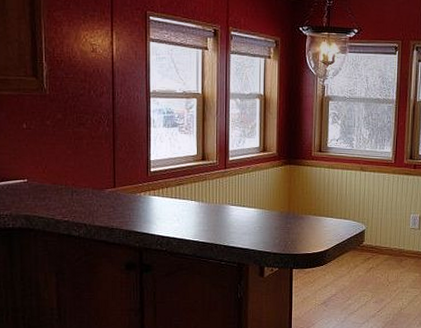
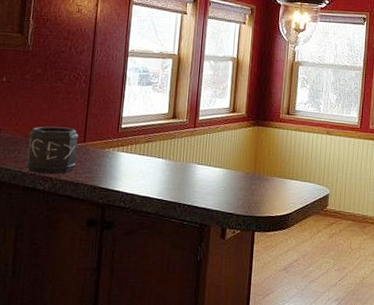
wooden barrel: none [57,173,109,221] -> present [25,126,78,175]

